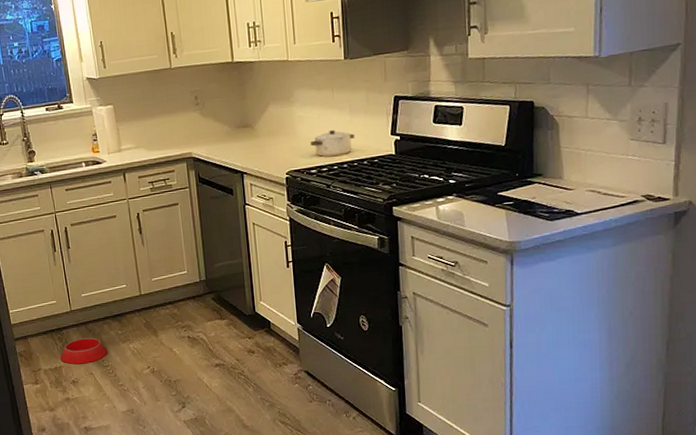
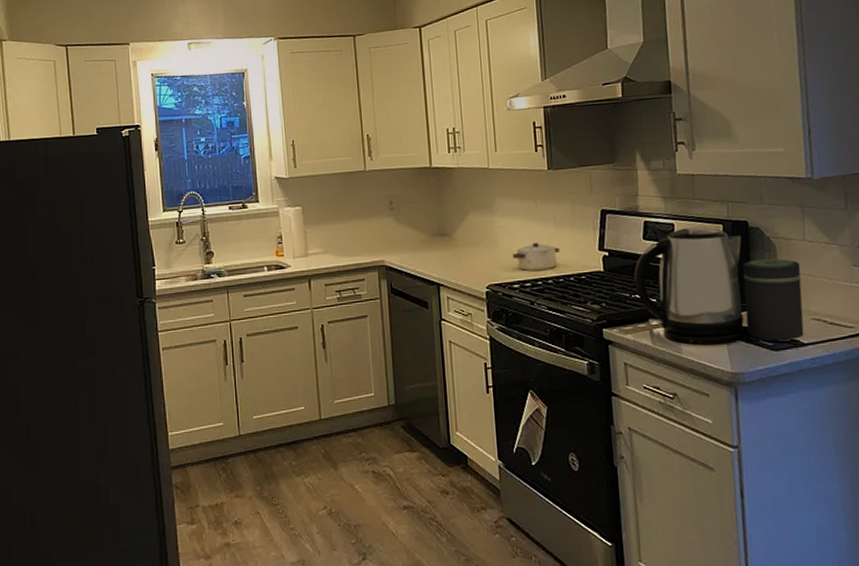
pet bowl: present [60,338,107,365] -> none [223,469,278,501]
kettle: none [423,108,527,220] -> present [634,226,745,347]
cylinder: none [525,135,581,212] -> present [743,258,804,341]

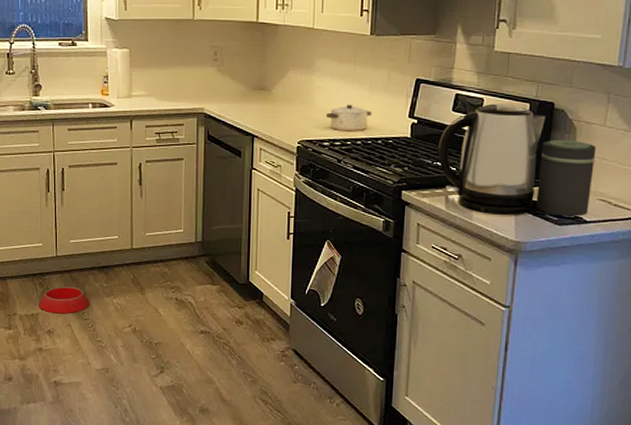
pet bowl: none [223,469,278,501] -> present [39,286,89,314]

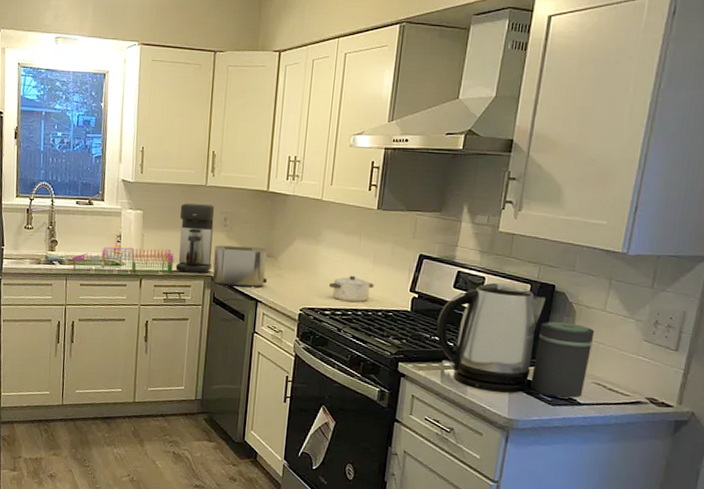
pet bowl: present [39,286,89,314] -> none [43,433,91,460]
dish rack: none [57,87,165,117] -> present [72,247,175,275]
coffee maker: none [166,38,204,111] -> present [175,203,215,273]
toaster: none [204,79,263,123] -> present [211,245,269,288]

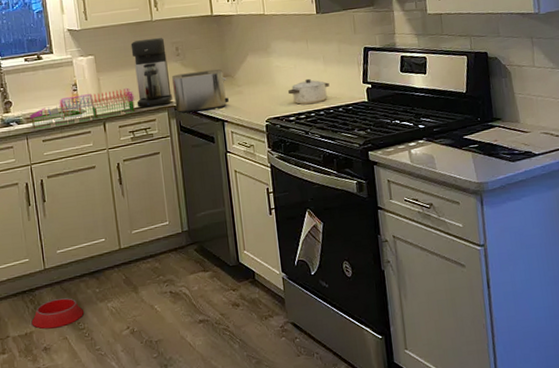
pet bowl: none [43,433,91,460] -> present [31,298,84,329]
kettle: present [436,282,546,394] -> none [393,58,488,162]
cylinder: present [530,321,595,398] -> none [484,83,536,153]

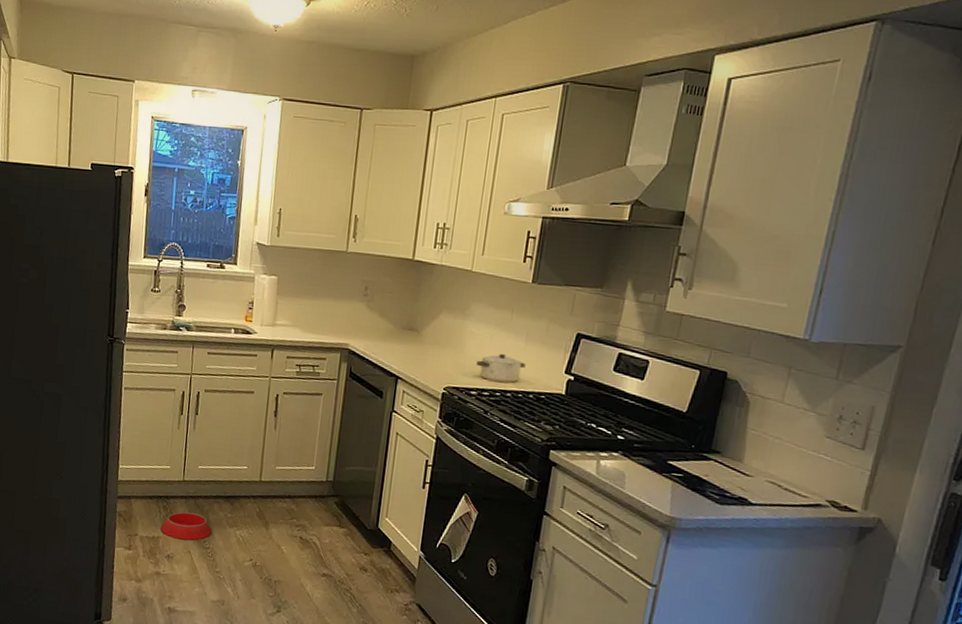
dish rack: present [29,88,135,129] -> none [200,314,310,346]
coffee maker: present [130,37,172,108] -> none [310,269,355,346]
toaster: present [172,69,229,114] -> none [348,315,412,364]

